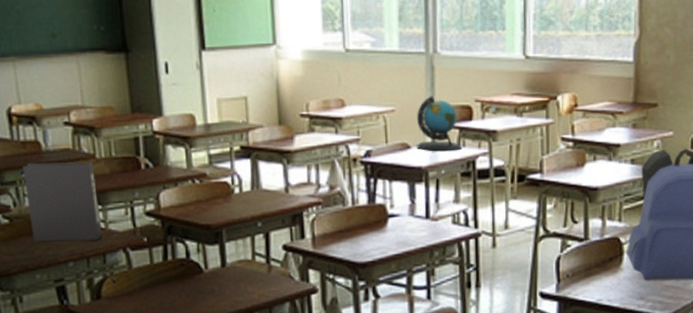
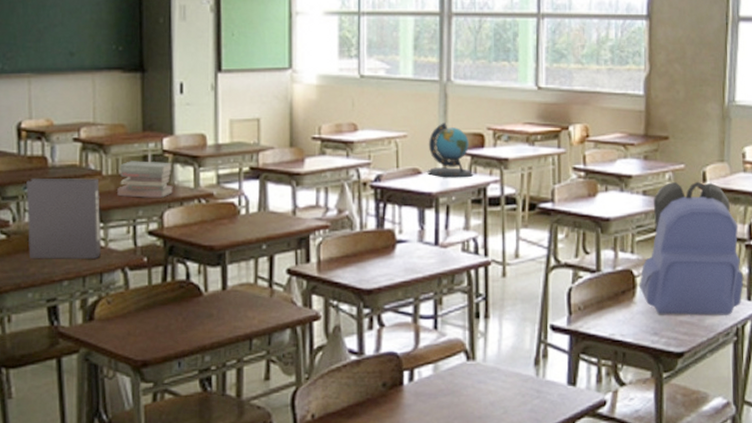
books: none [112,143,167,180] -> present [117,161,173,199]

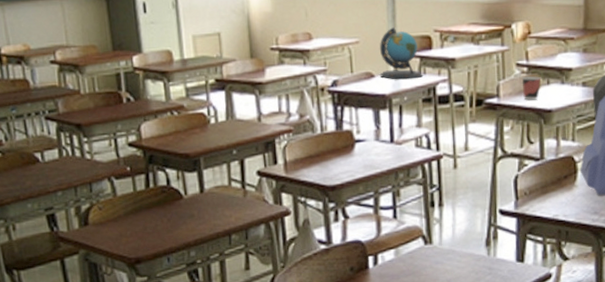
binder: present [26,177,101,259] -> none [13,97,88,173]
books: present [117,161,173,199] -> none [96,78,147,113]
cup: none [578,182,599,207] -> present [521,76,542,100]

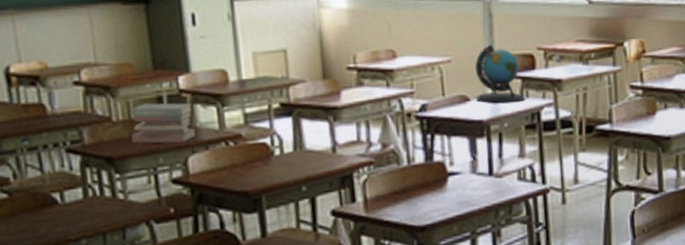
books: none [96,78,147,113] -> present [131,103,196,144]
cup: present [521,76,542,100] -> none [636,99,658,126]

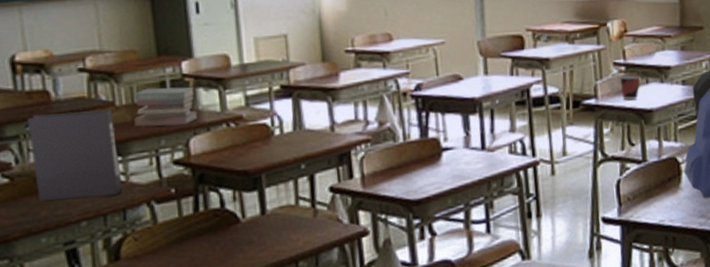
binder: none [24,125,121,218] -> present [27,109,122,201]
globe: present [475,44,526,104] -> none [468,27,516,82]
cup: none [636,99,658,126] -> present [619,75,640,101]

